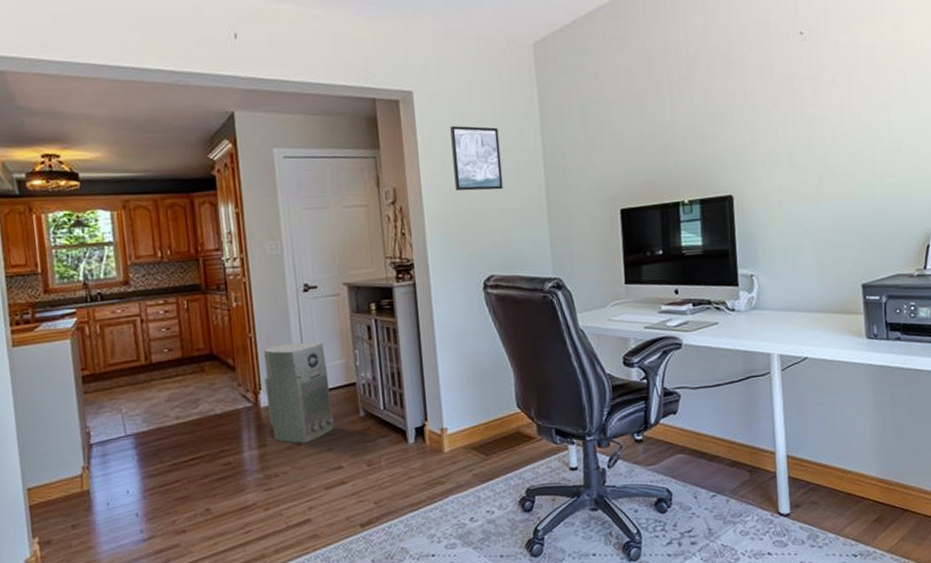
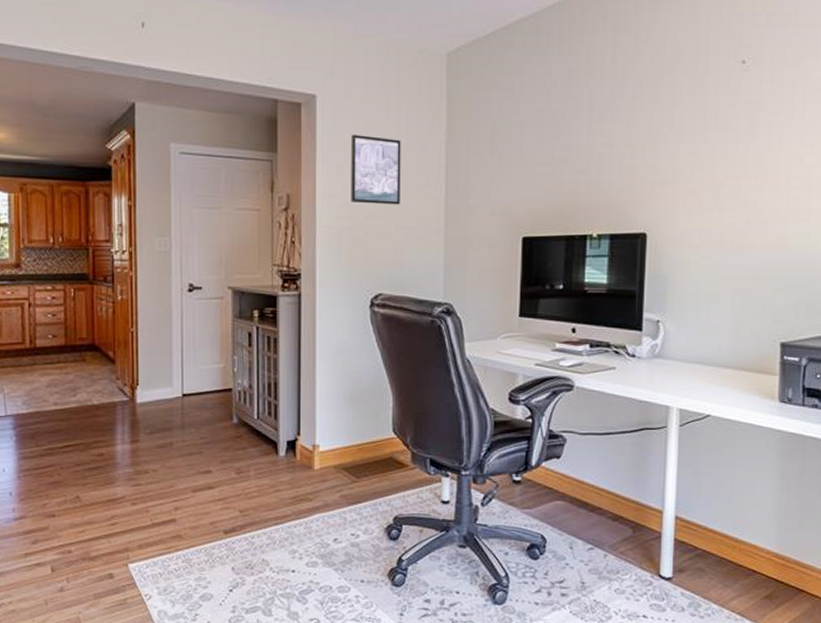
air purifier: present [263,341,335,444] -> none [143,342,207,444]

